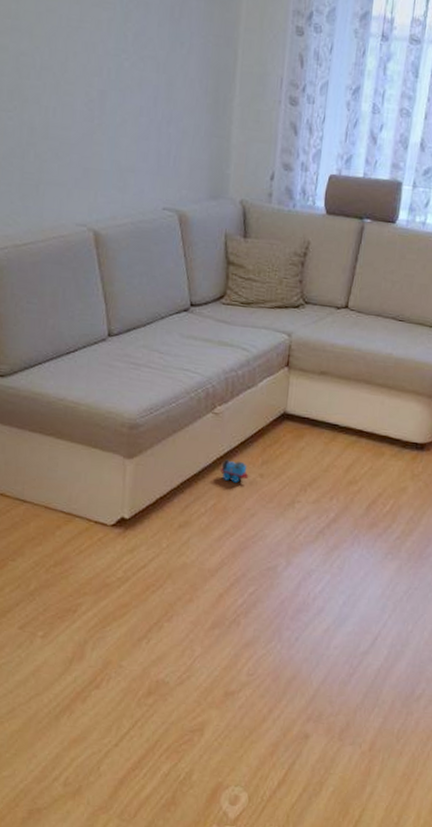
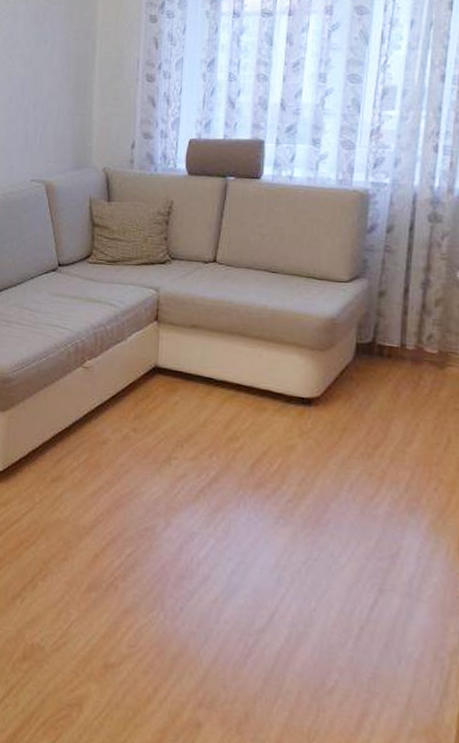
toy train: present [220,459,249,483] -> none [91,413,122,437]

